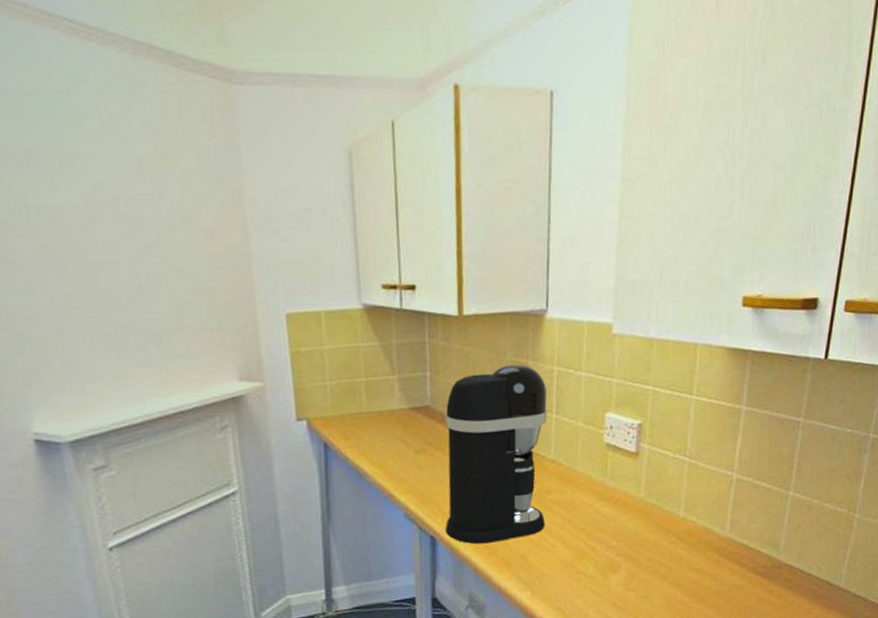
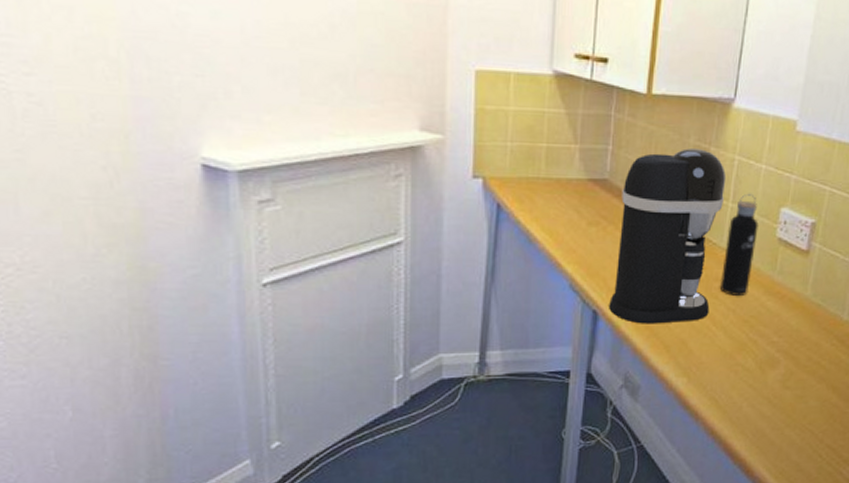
water bottle: none [553,402,585,506] -> present [721,193,759,296]

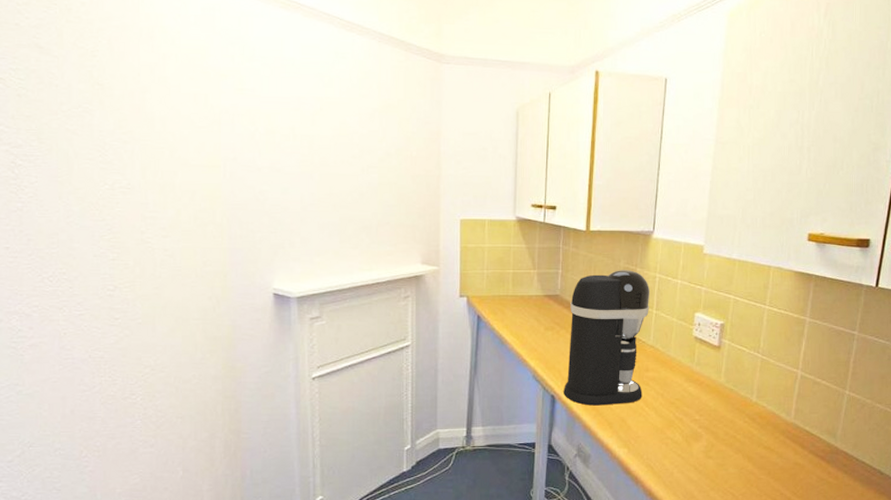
water bottle: present [721,193,759,296] -> none [650,302,678,383]

